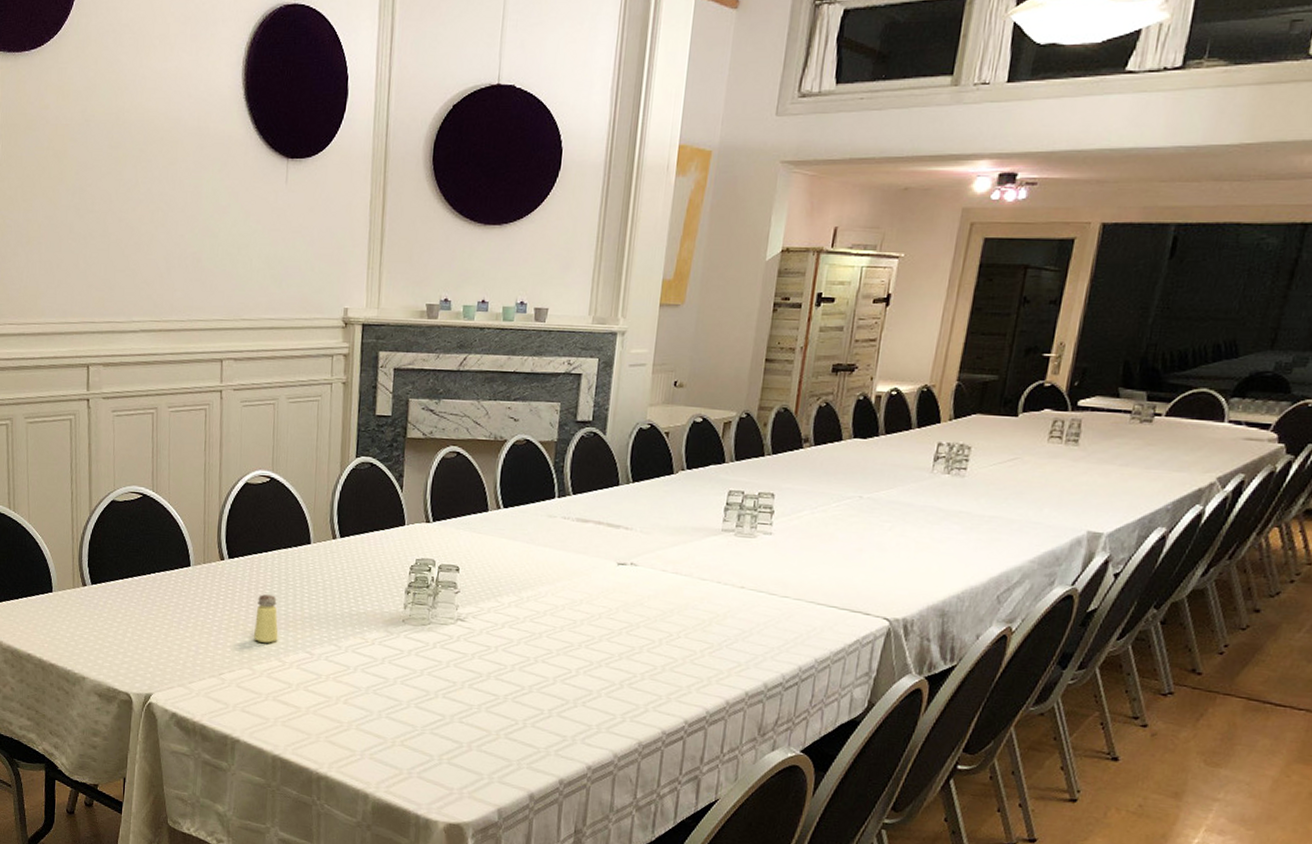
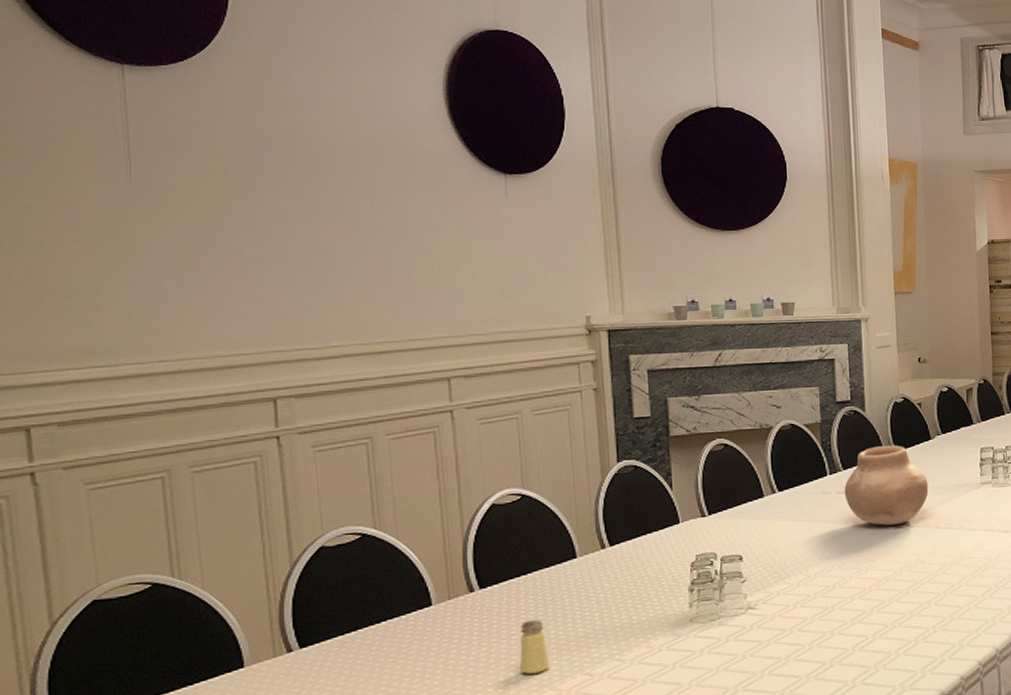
vase: none [570,473,662,561] -> present [844,445,929,526]

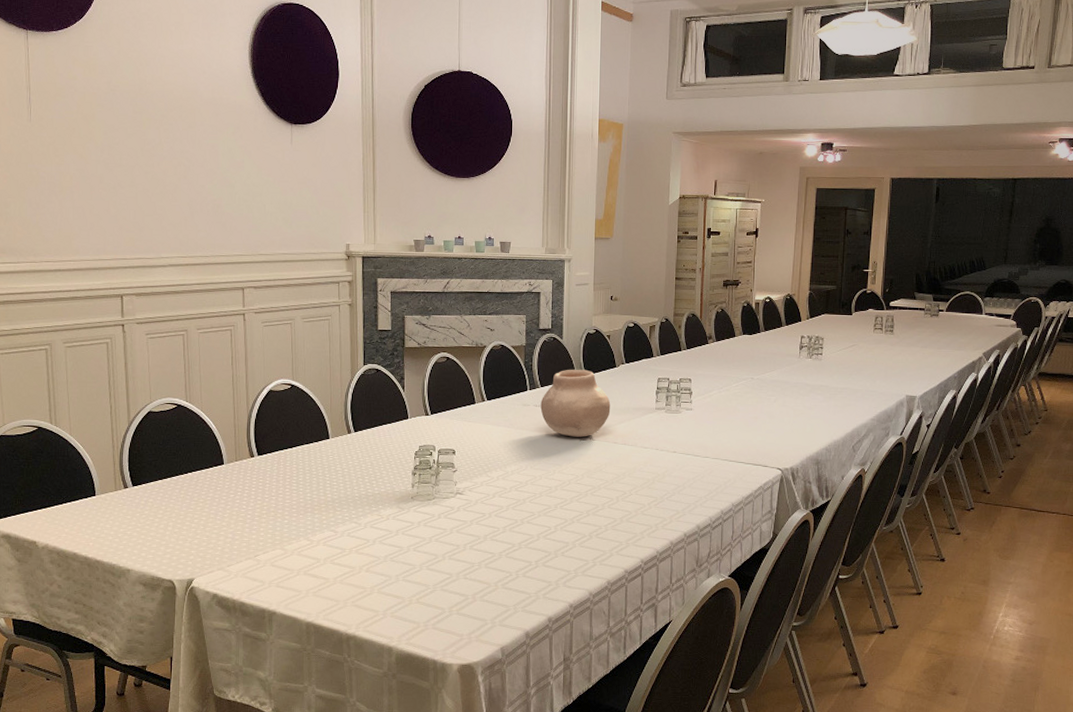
saltshaker: present [520,620,550,674] -> none [284,484,306,526]

